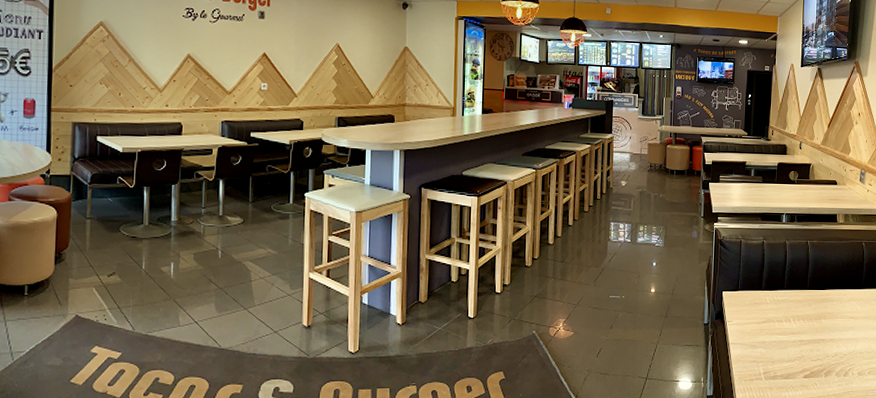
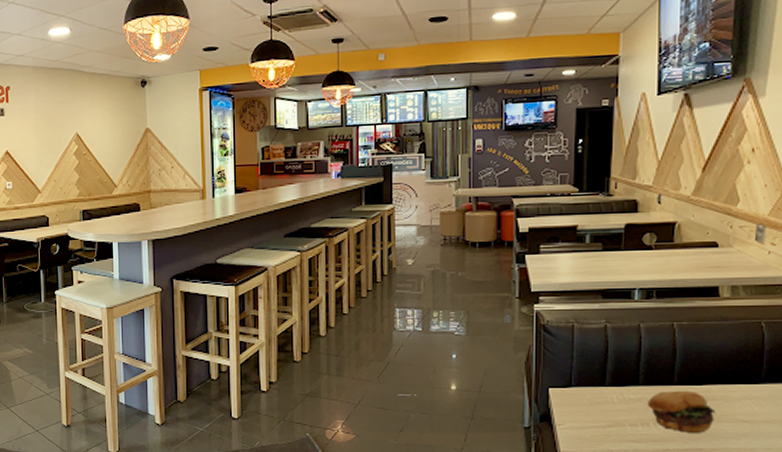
hamburger: none [789,293,834,327] -> present [647,390,716,433]

